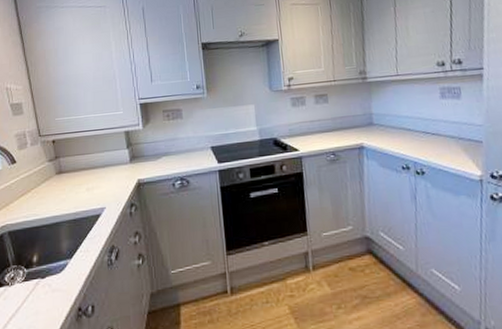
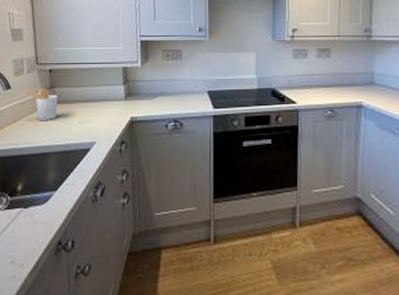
utensil holder: none [29,159,64,192] -> present [23,89,58,121]

